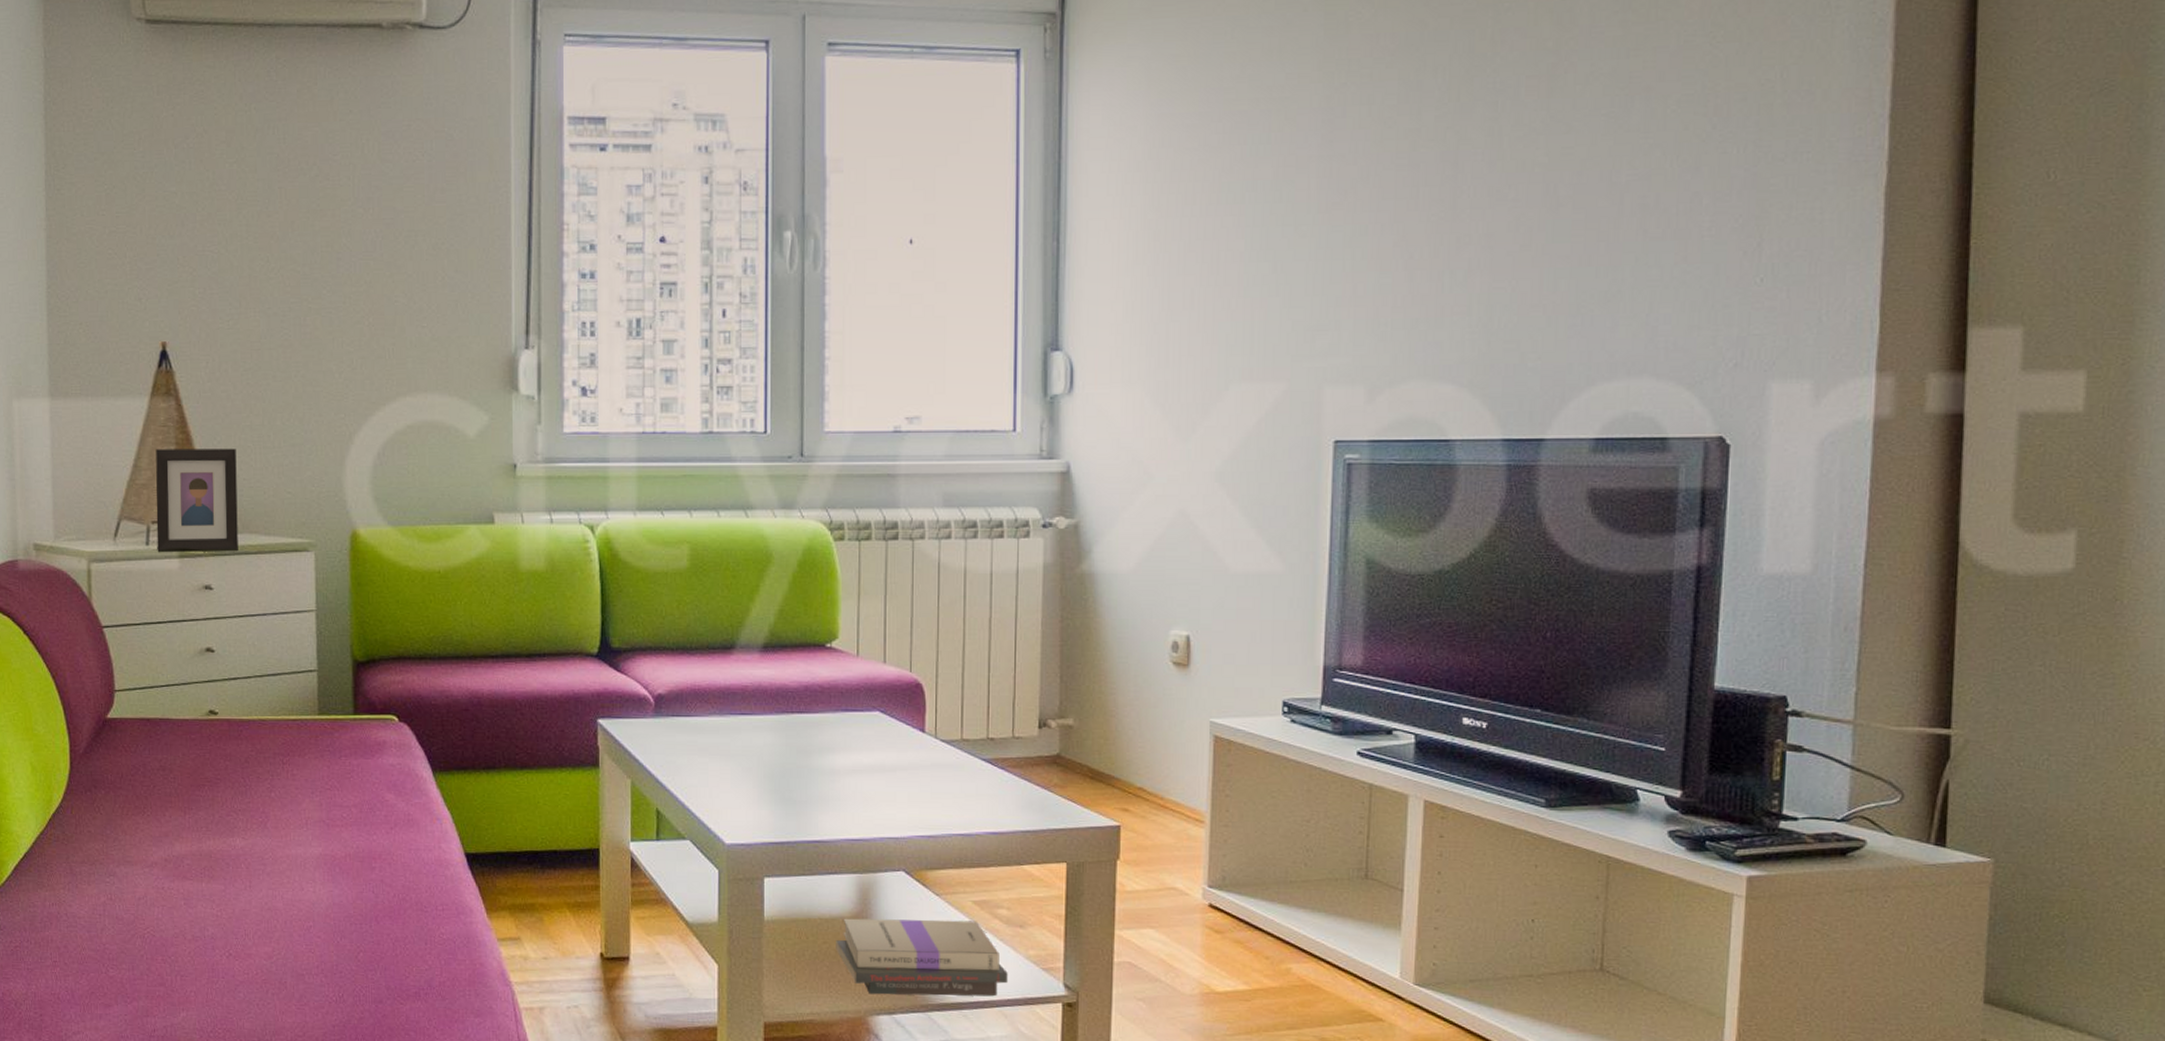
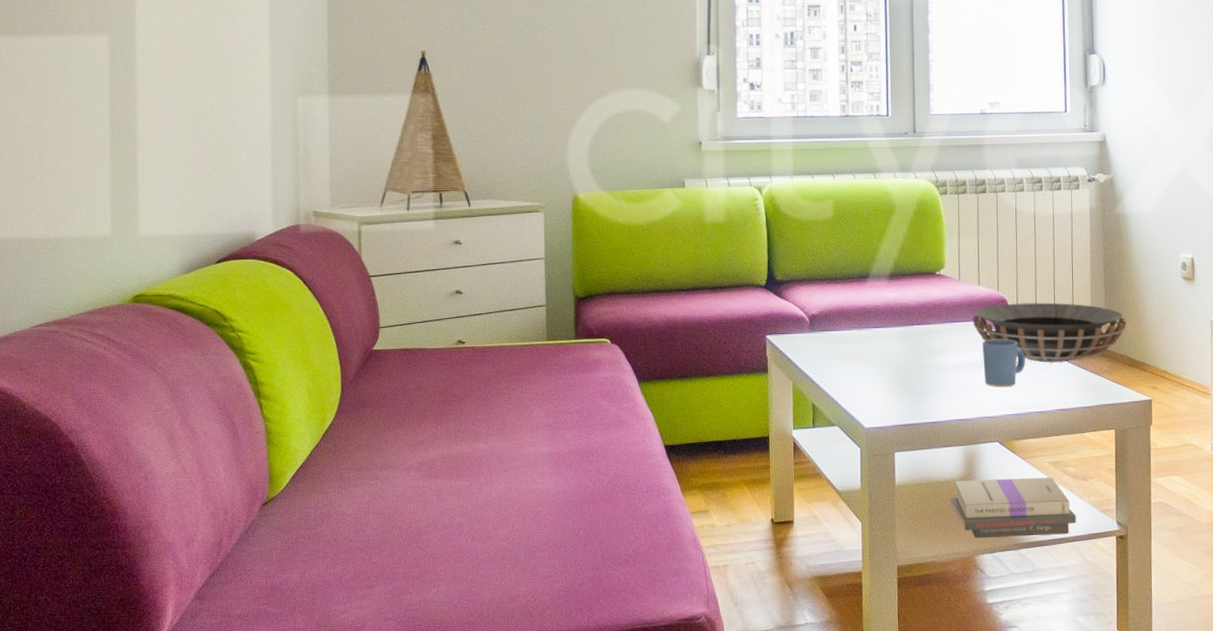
picture frame: present [156,448,238,553] -> none [415,133,483,216]
decorative bowl: none [873,689,1091,771] -> present [972,302,1127,363]
mug: none [887,736,945,800] -> present [983,339,1025,388]

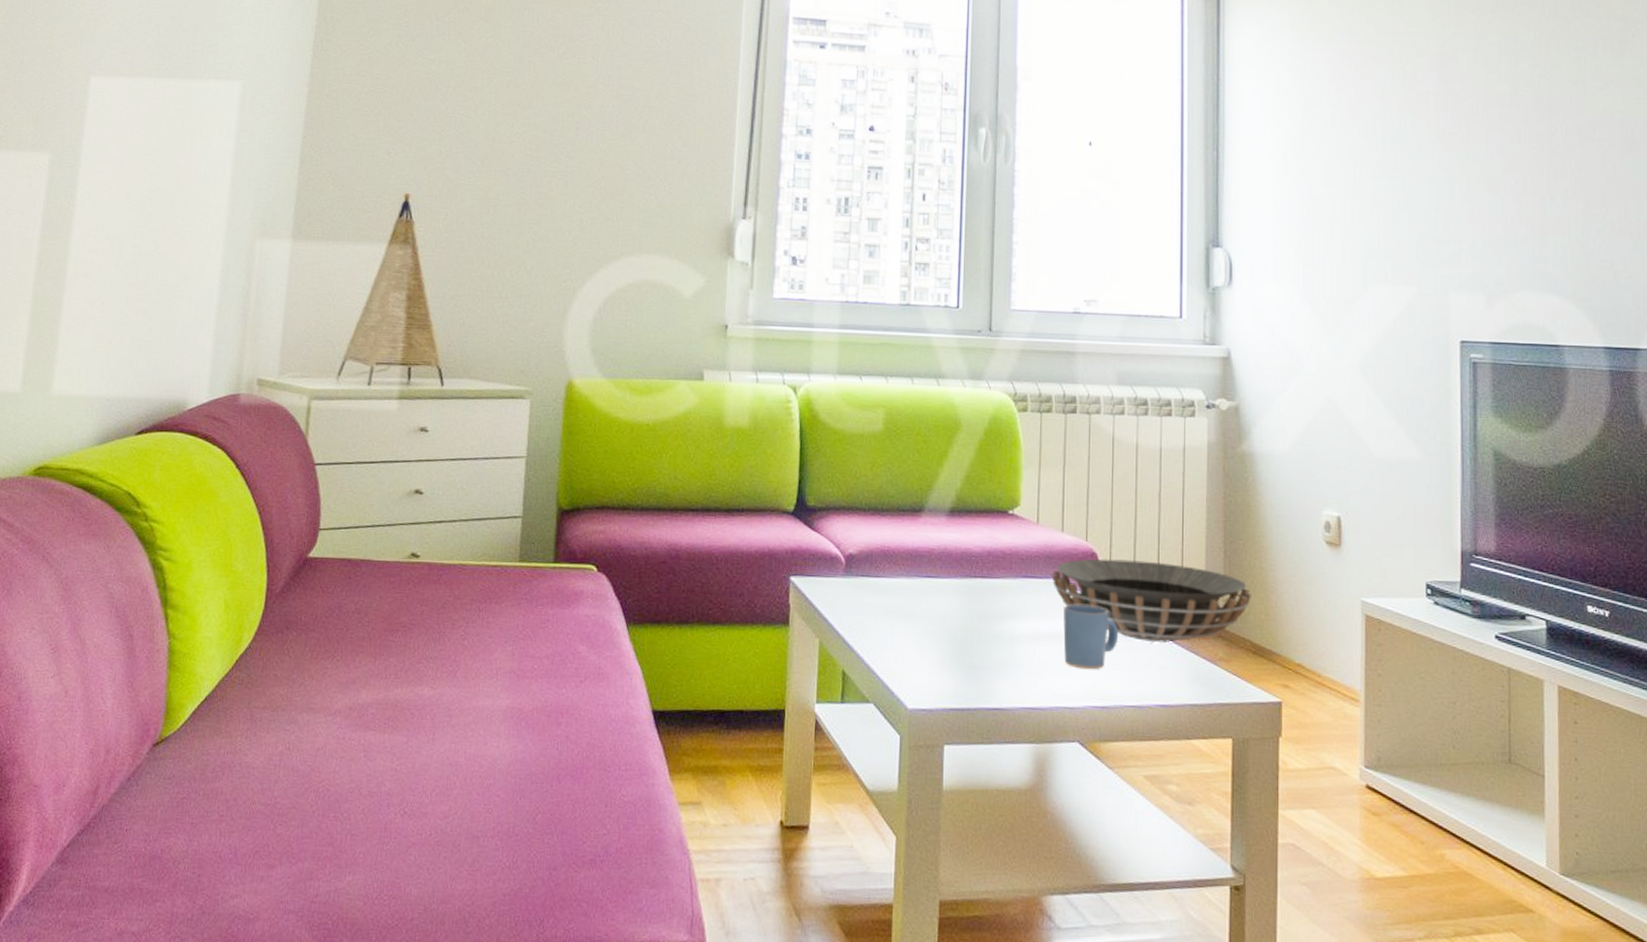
books: present [949,477,1076,539] -> none [1012,790,1177,878]

